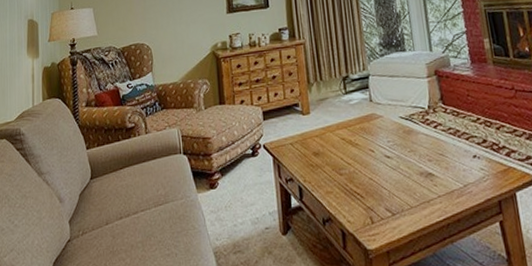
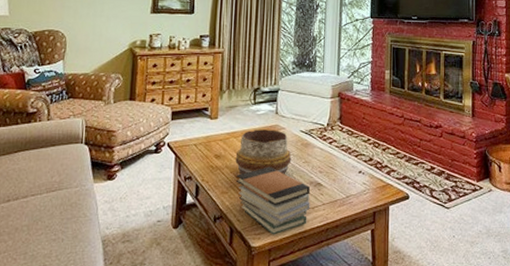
decorative bowl: none [335,119,396,171] -> present [235,129,292,175]
book stack: none [339,159,425,235] -> present [236,166,311,235]

